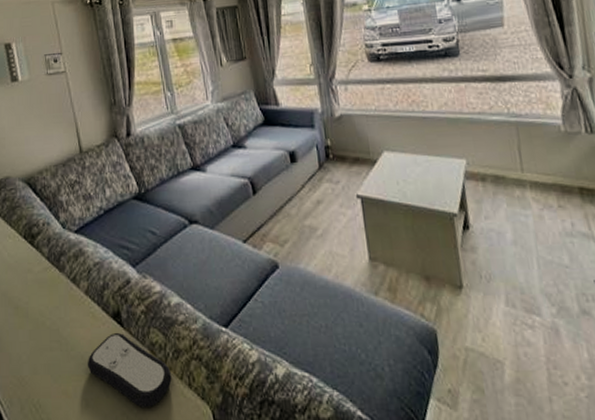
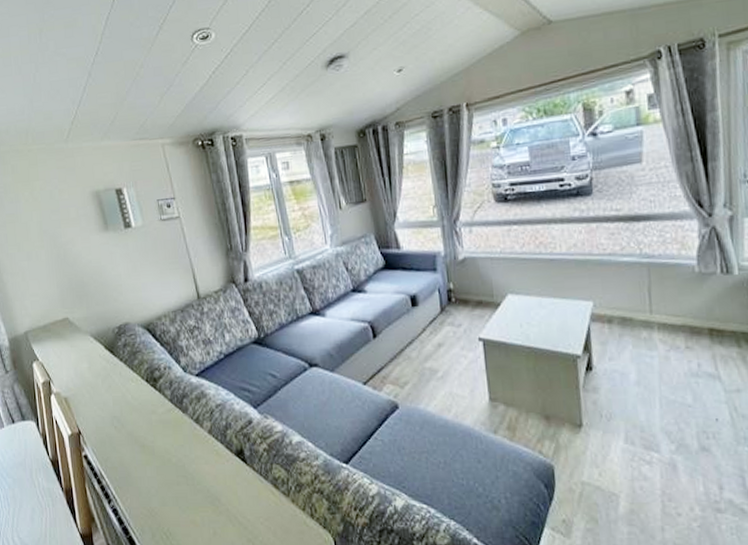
remote control: present [87,333,172,407] -> none [213,469,295,535]

